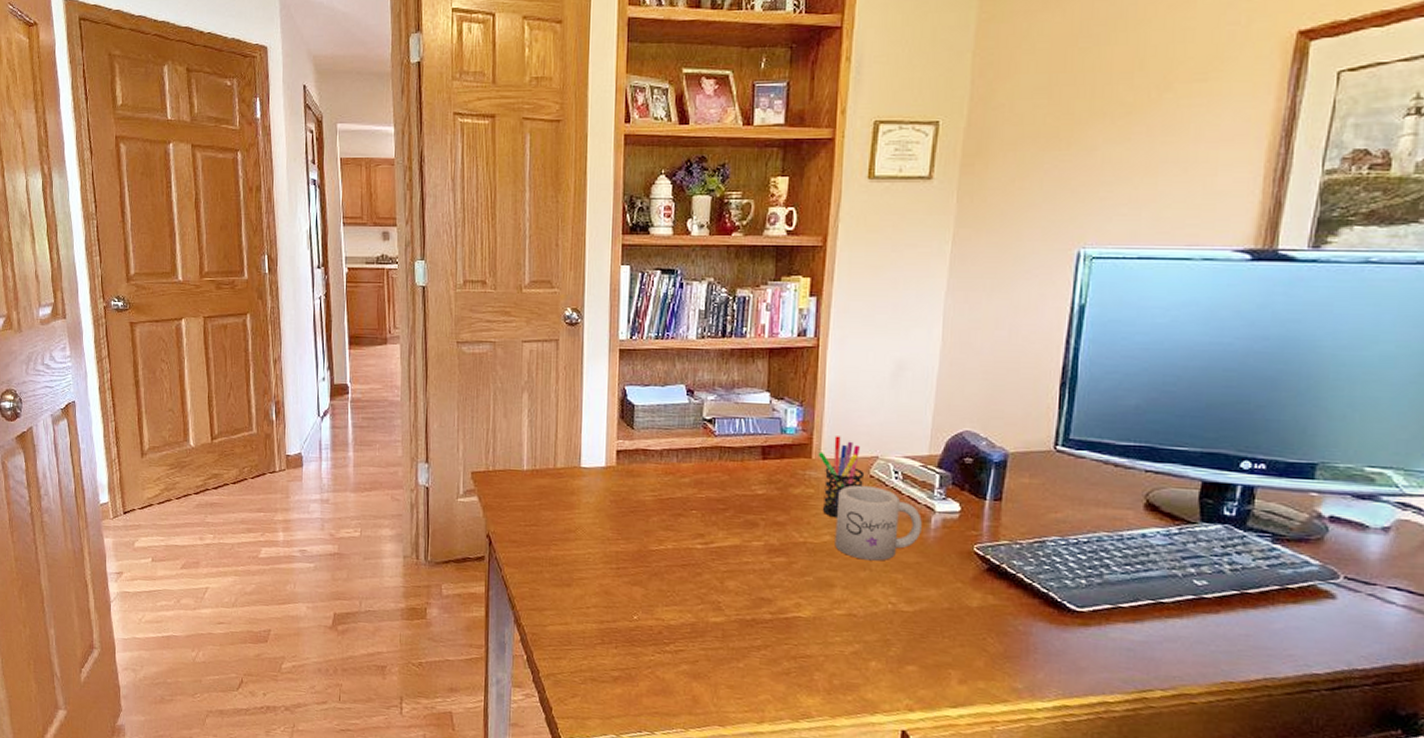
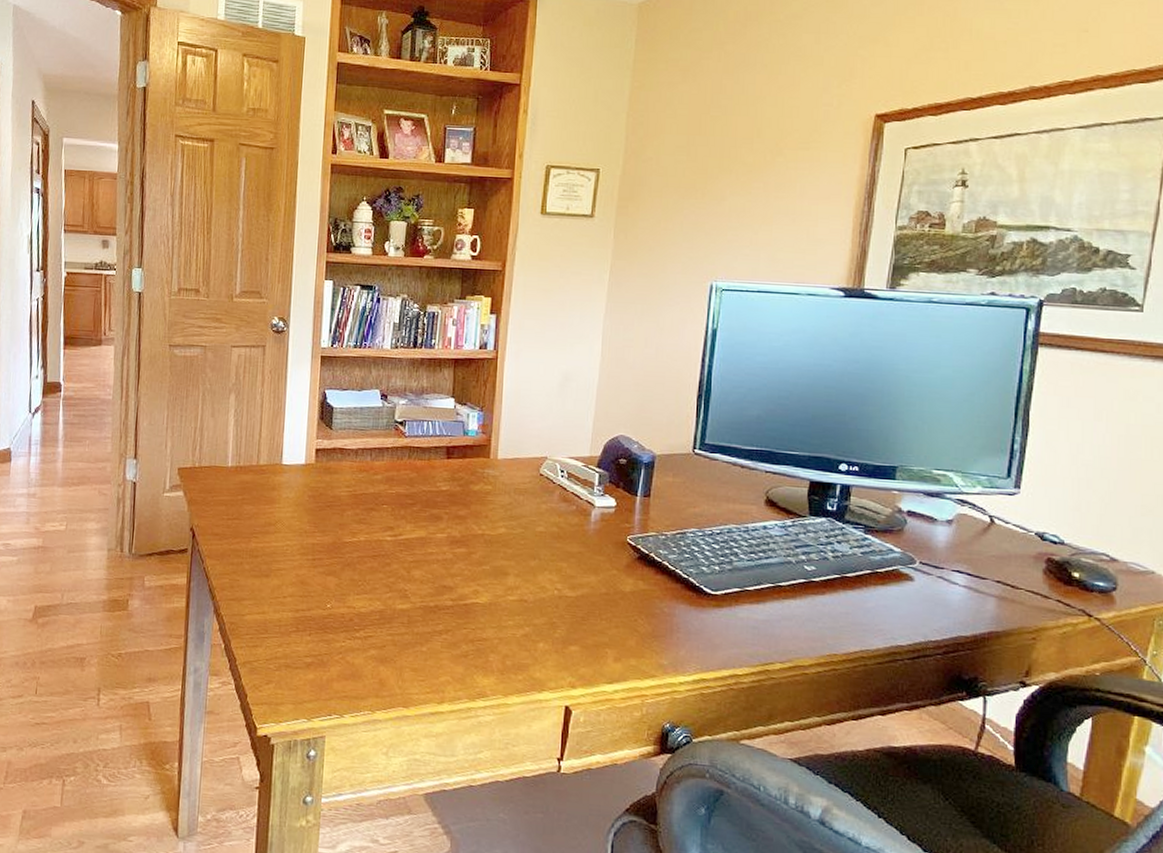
pen holder: present [818,436,865,518] -> none [495,438,536,512]
mug: present [835,484,922,561] -> none [509,482,584,551]

